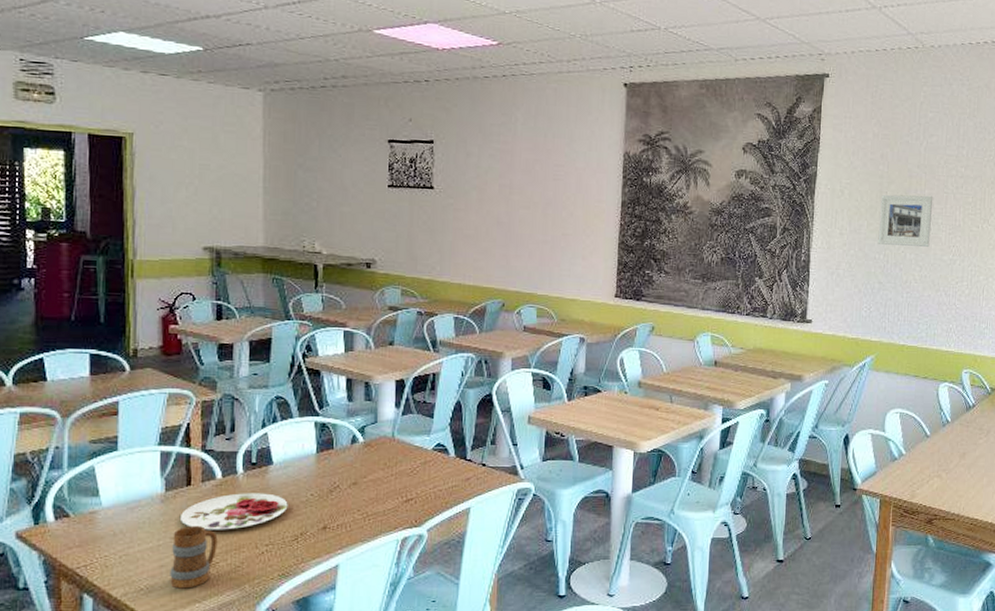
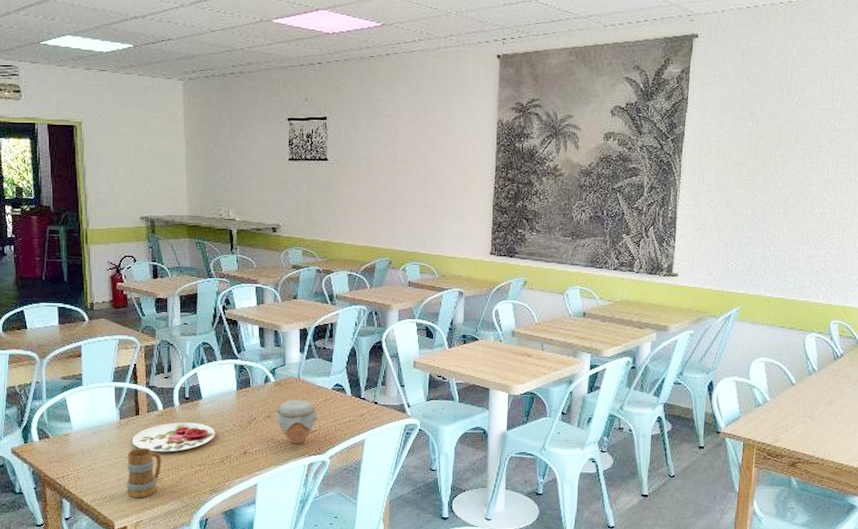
jar: none [362,463,416,515] -> present [275,399,319,444]
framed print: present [878,194,933,247] -> none [745,150,804,201]

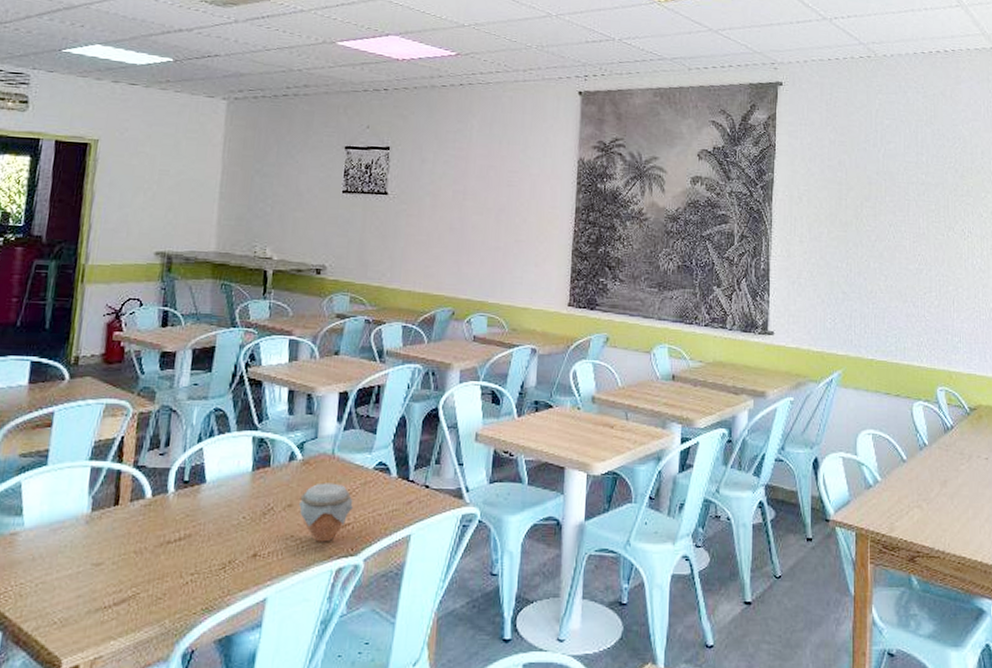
mug: present [126,448,162,498] -> none [85,551,141,623]
plate: present [133,422,215,452] -> none [104,514,218,556]

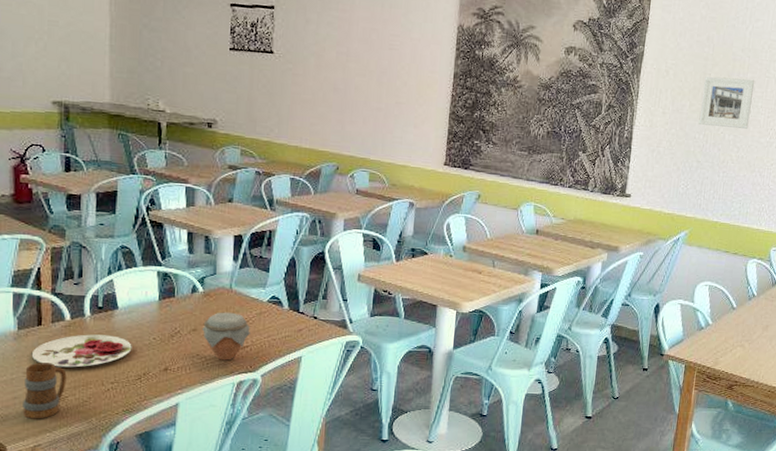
mug: none [85,551,141,623] -> present [22,362,67,419]
plate: none [104,514,218,556] -> present [32,334,132,368]
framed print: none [839,201,895,255] -> present [698,76,755,129]

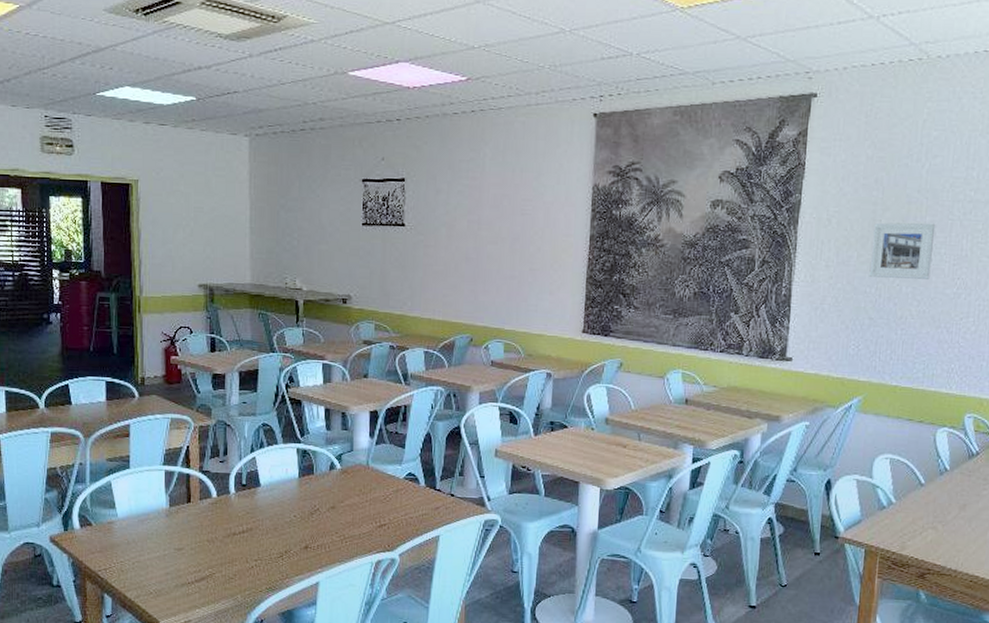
mug: present [22,362,67,419] -> none [174,539,214,595]
plate: present [32,334,132,368] -> none [183,511,274,545]
jar: present [201,312,251,361] -> none [340,489,389,539]

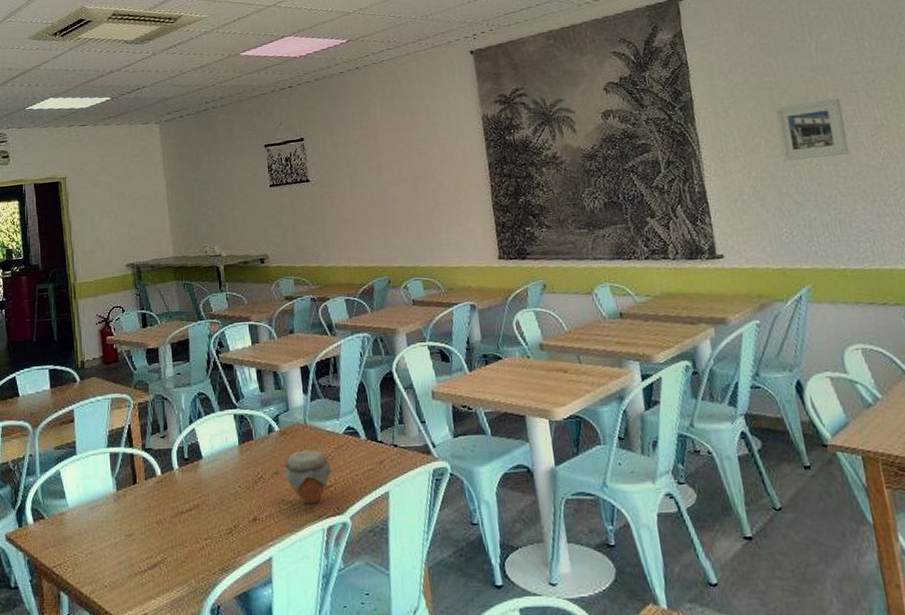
jar: none [340,489,389,539] -> present [283,449,333,504]

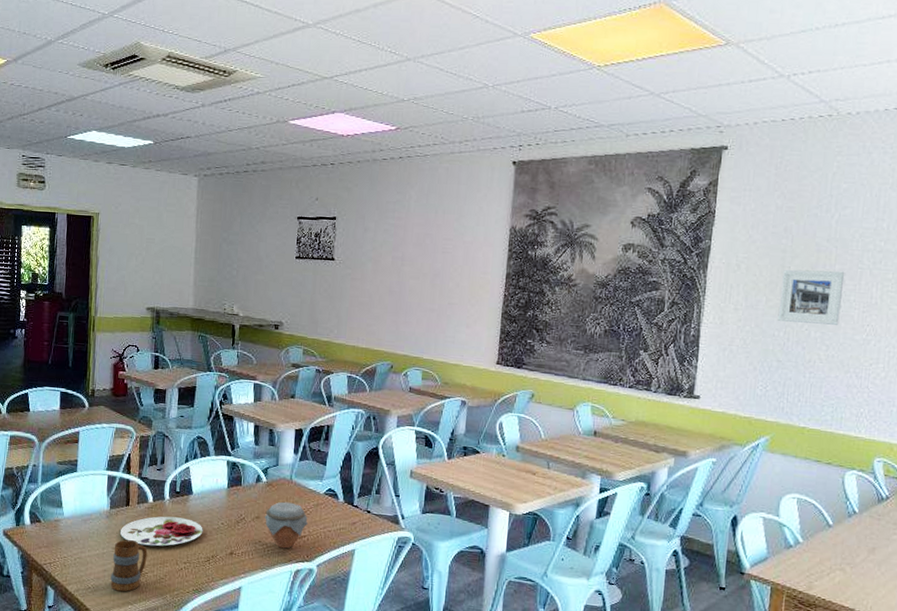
mug: none [126,523,164,585] -> present [110,539,148,592]
plate: none [131,487,220,527] -> present [120,516,203,547]

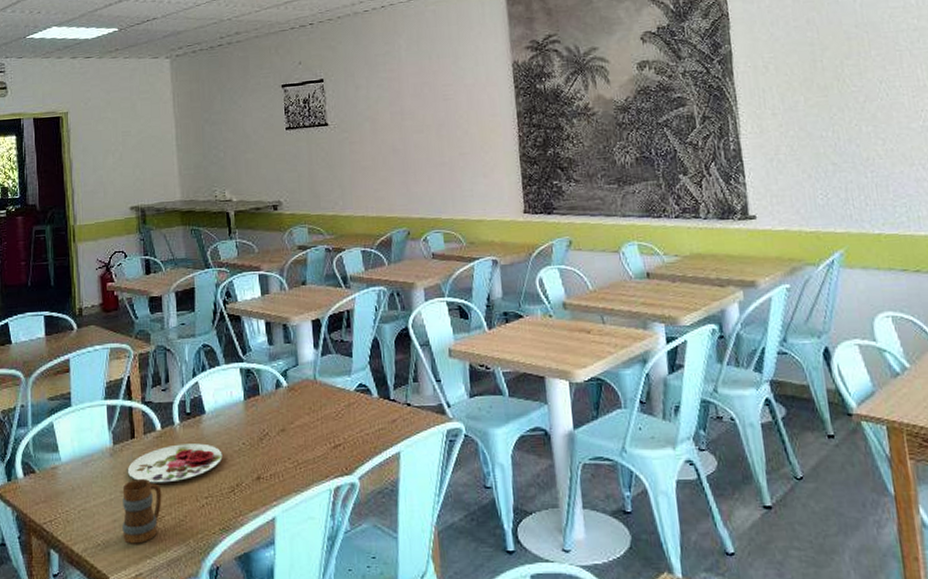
jar: present [264,501,309,549] -> none [290,406,342,463]
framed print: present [777,269,845,325] -> none [816,56,890,120]

